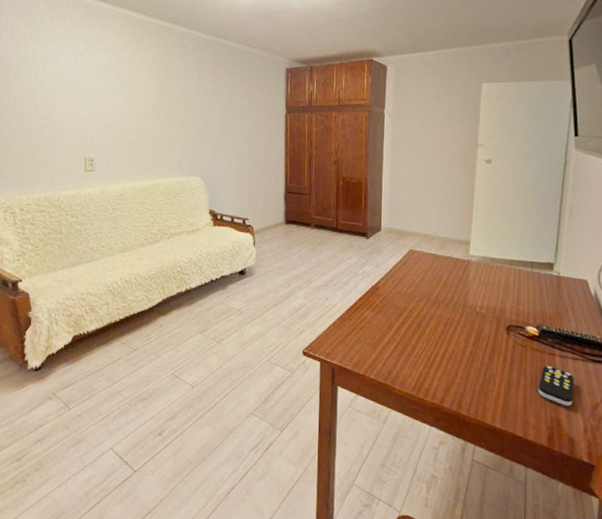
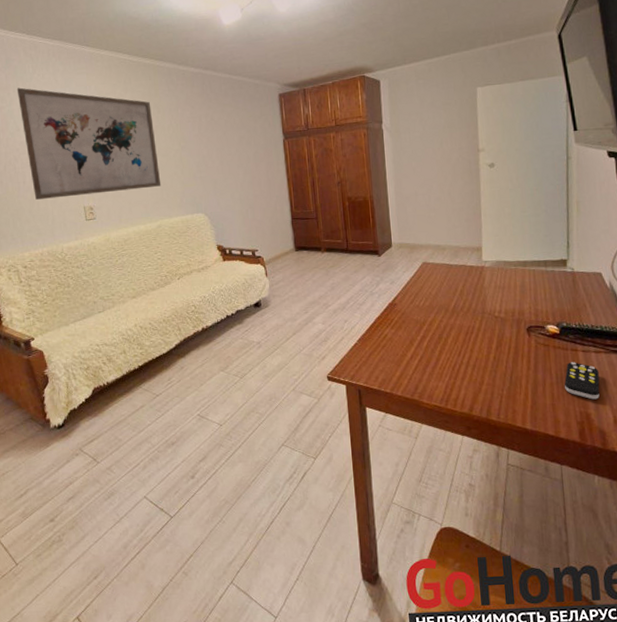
wall art: none [33,35,162,147] -> present [16,87,162,200]

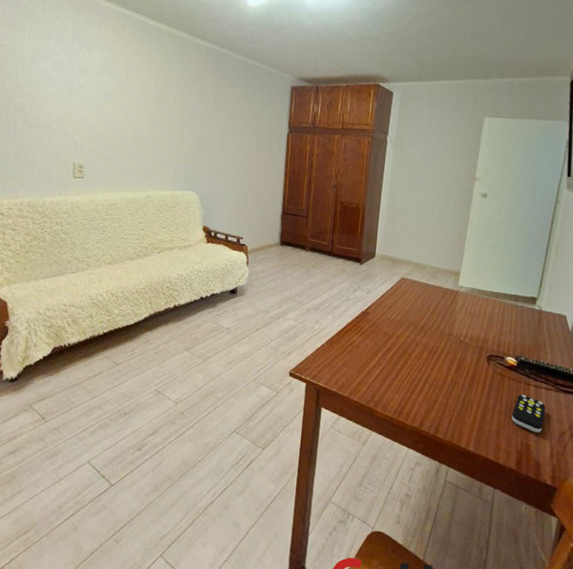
wall art: present [16,87,162,200] -> none [22,28,160,157]

